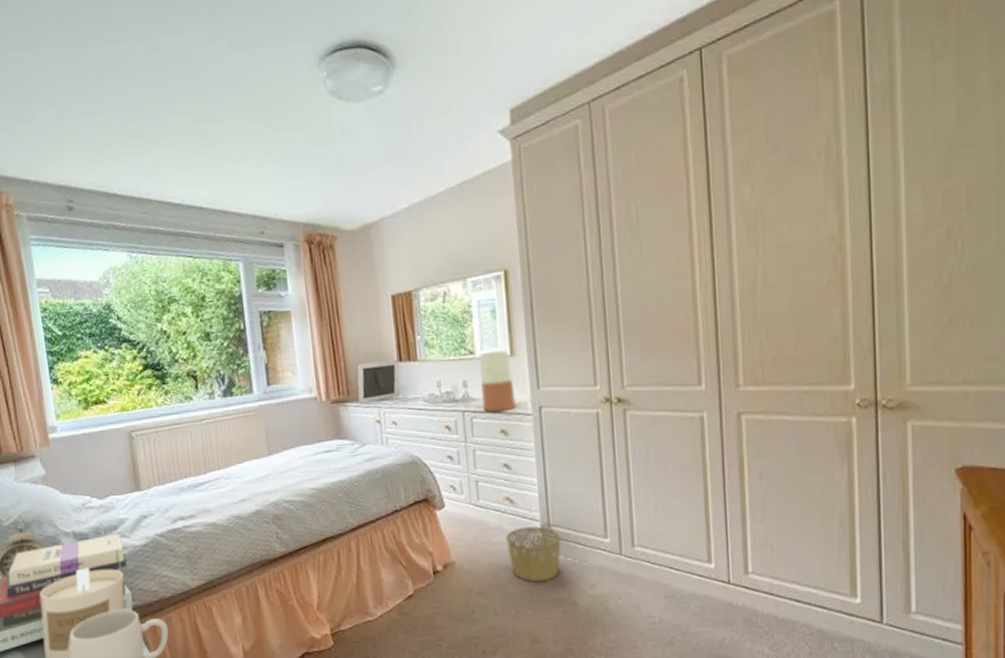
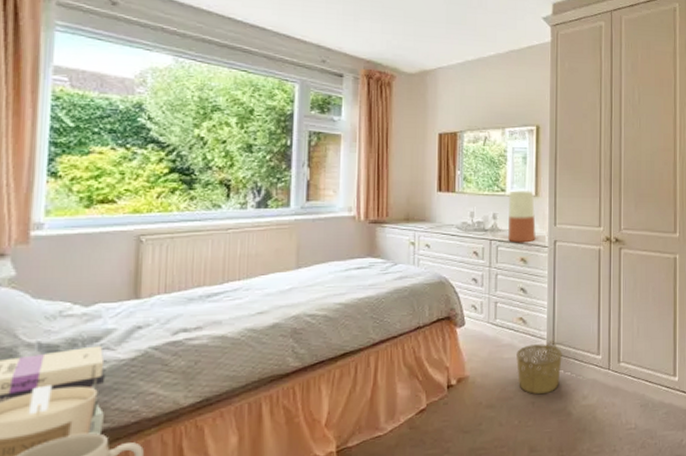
picture frame: present [357,360,400,404] -> none [395,189,438,226]

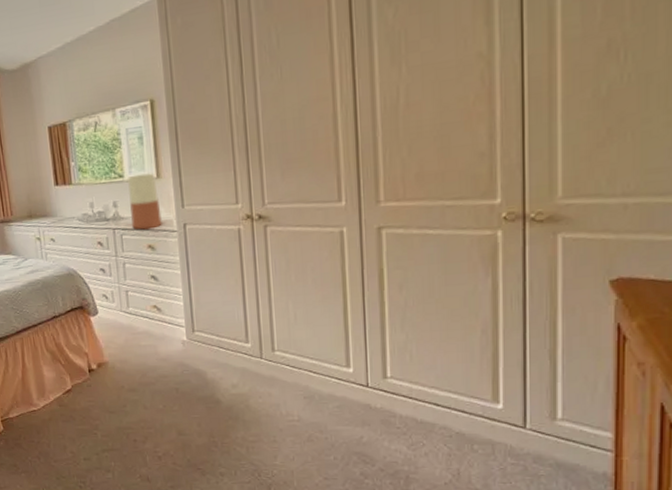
basket: present [516,341,562,395] -> none [154,328,205,382]

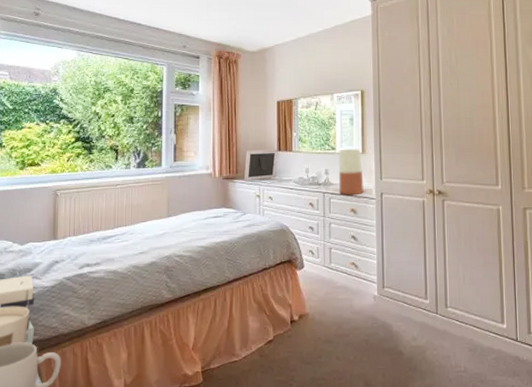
picture frame: none [19,184,57,224] -> present [244,150,278,181]

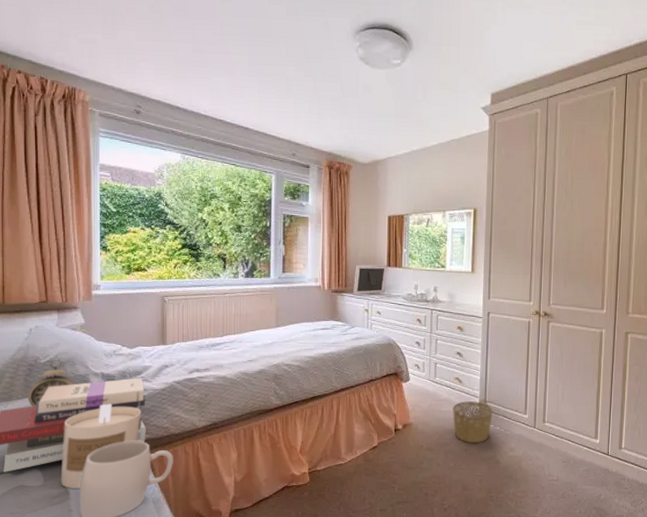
vase: present [338,148,364,195] -> none [446,267,472,313]
basket: none [350,285,392,334] -> present [453,399,493,444]

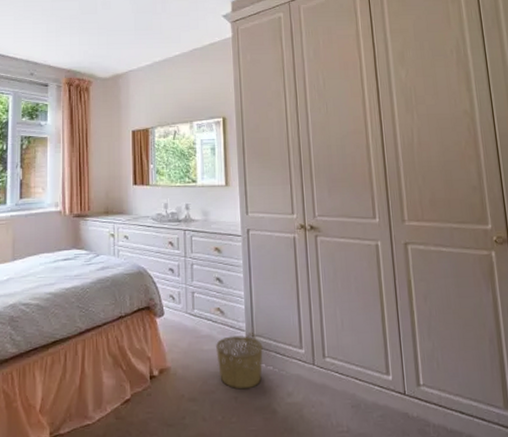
picture frame: present [352,264,388,295] -> none [96,183,134,219]

